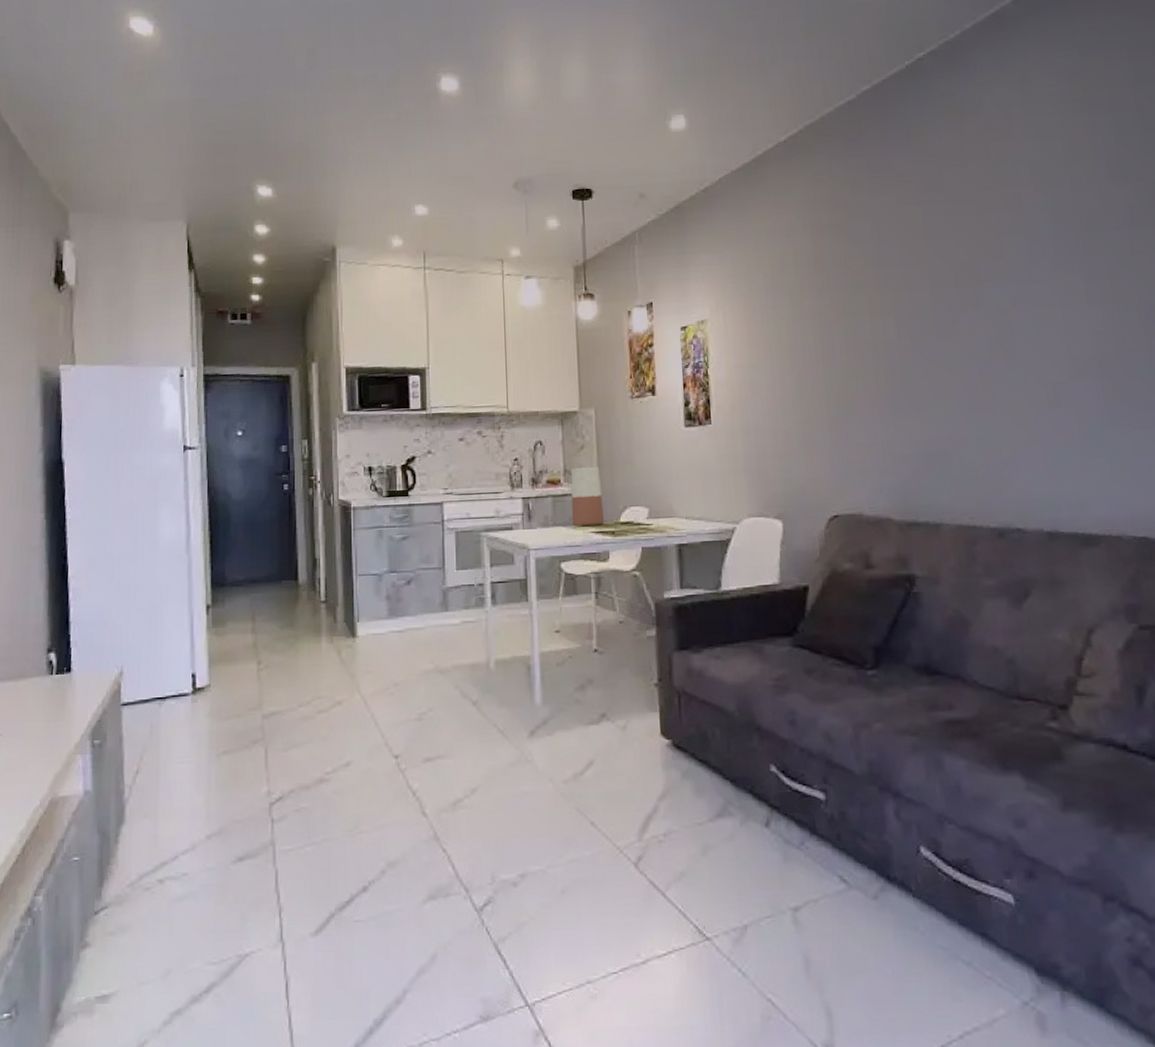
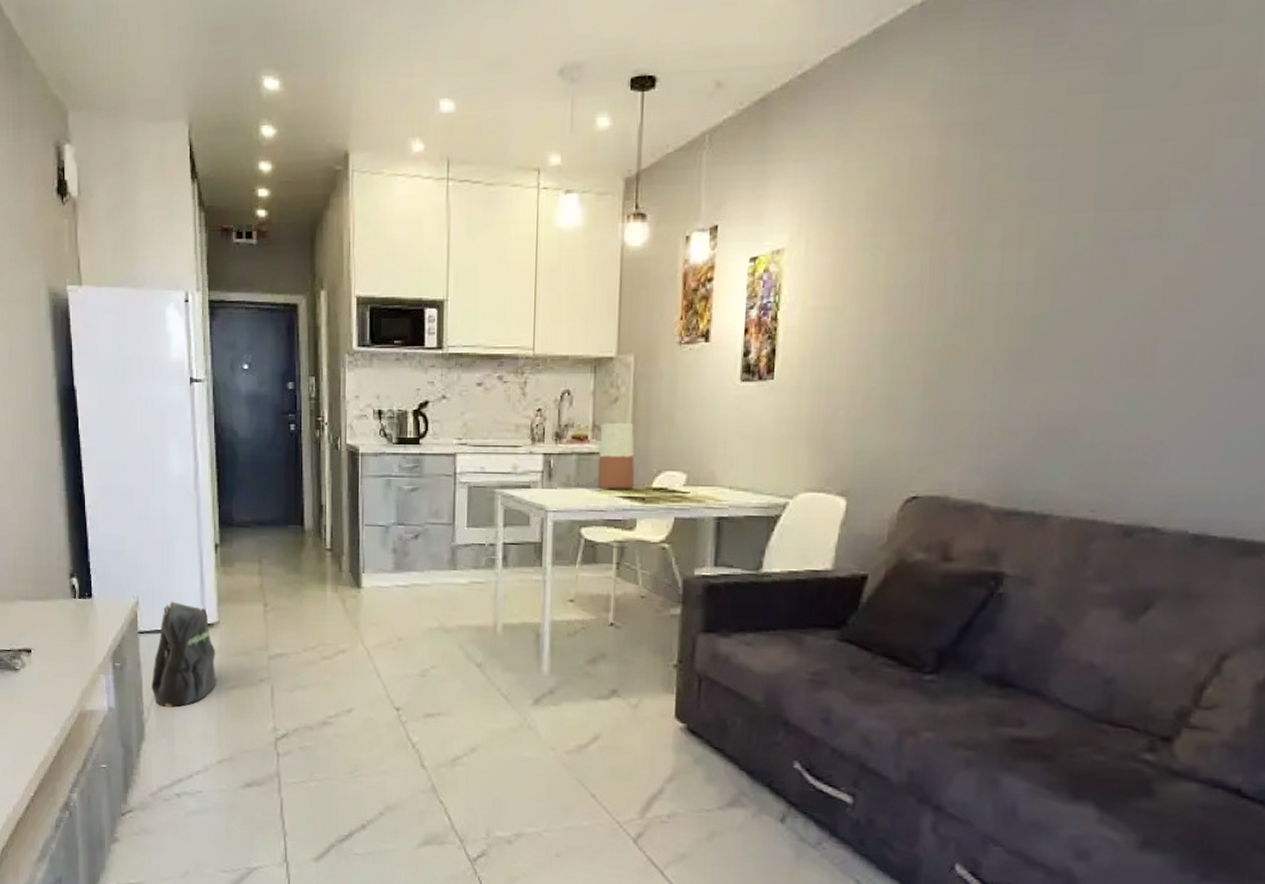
backpack: none [134,668,206,783] -> present [152,601,216,707]

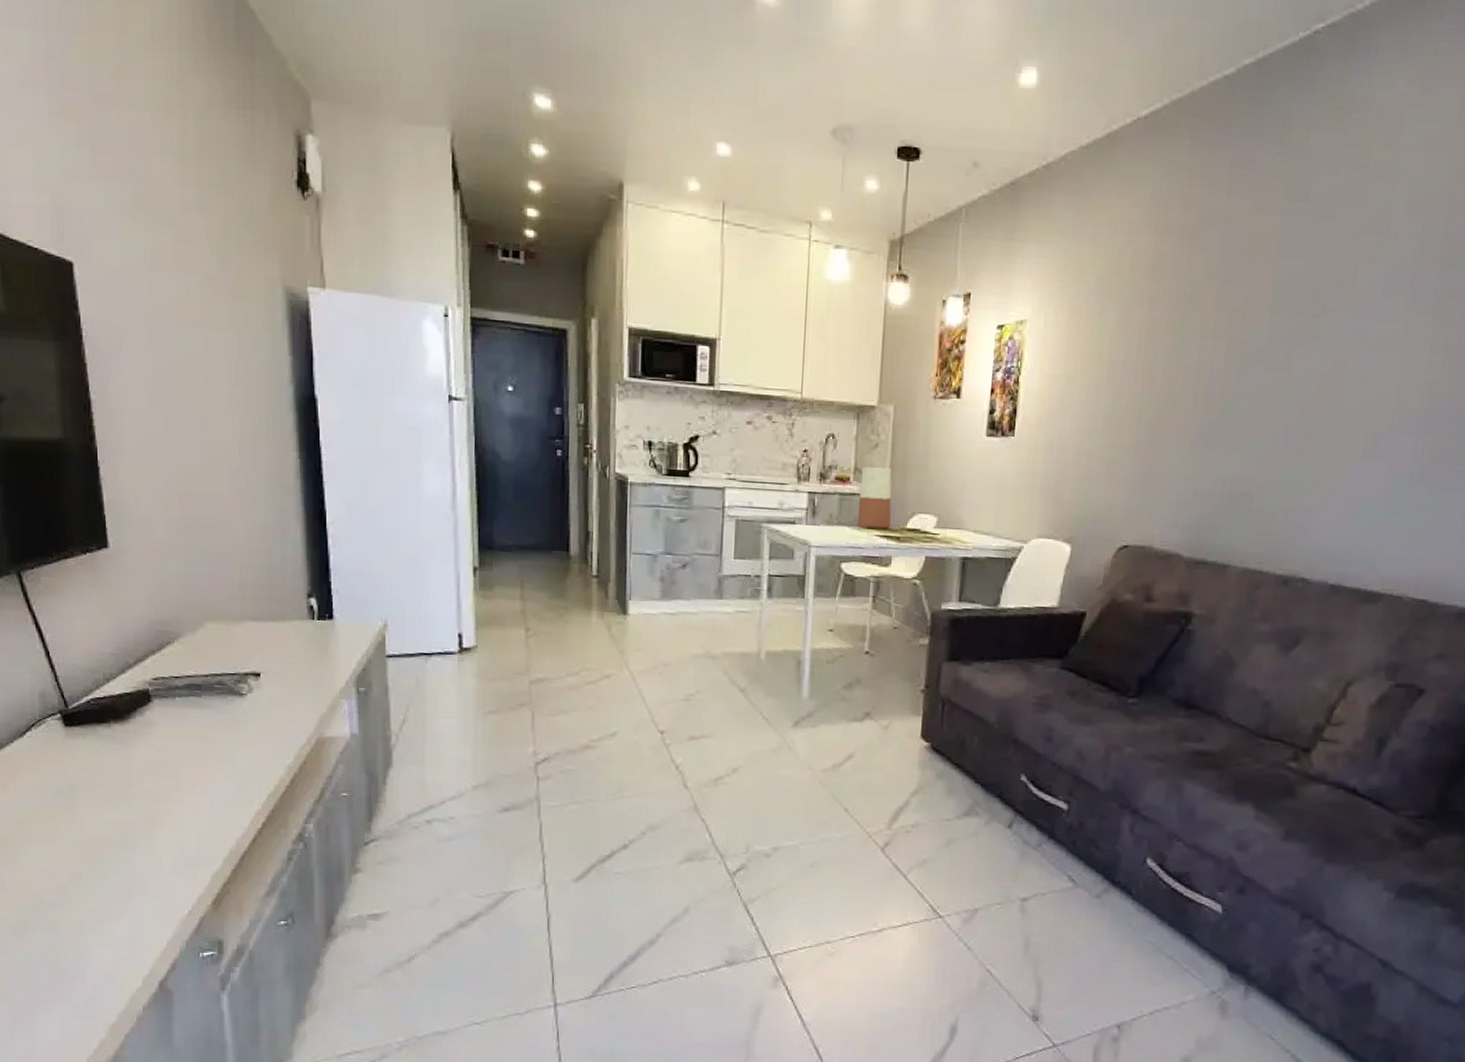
backpack: present [152,601,216,707] -> none [400,624,473,733]

